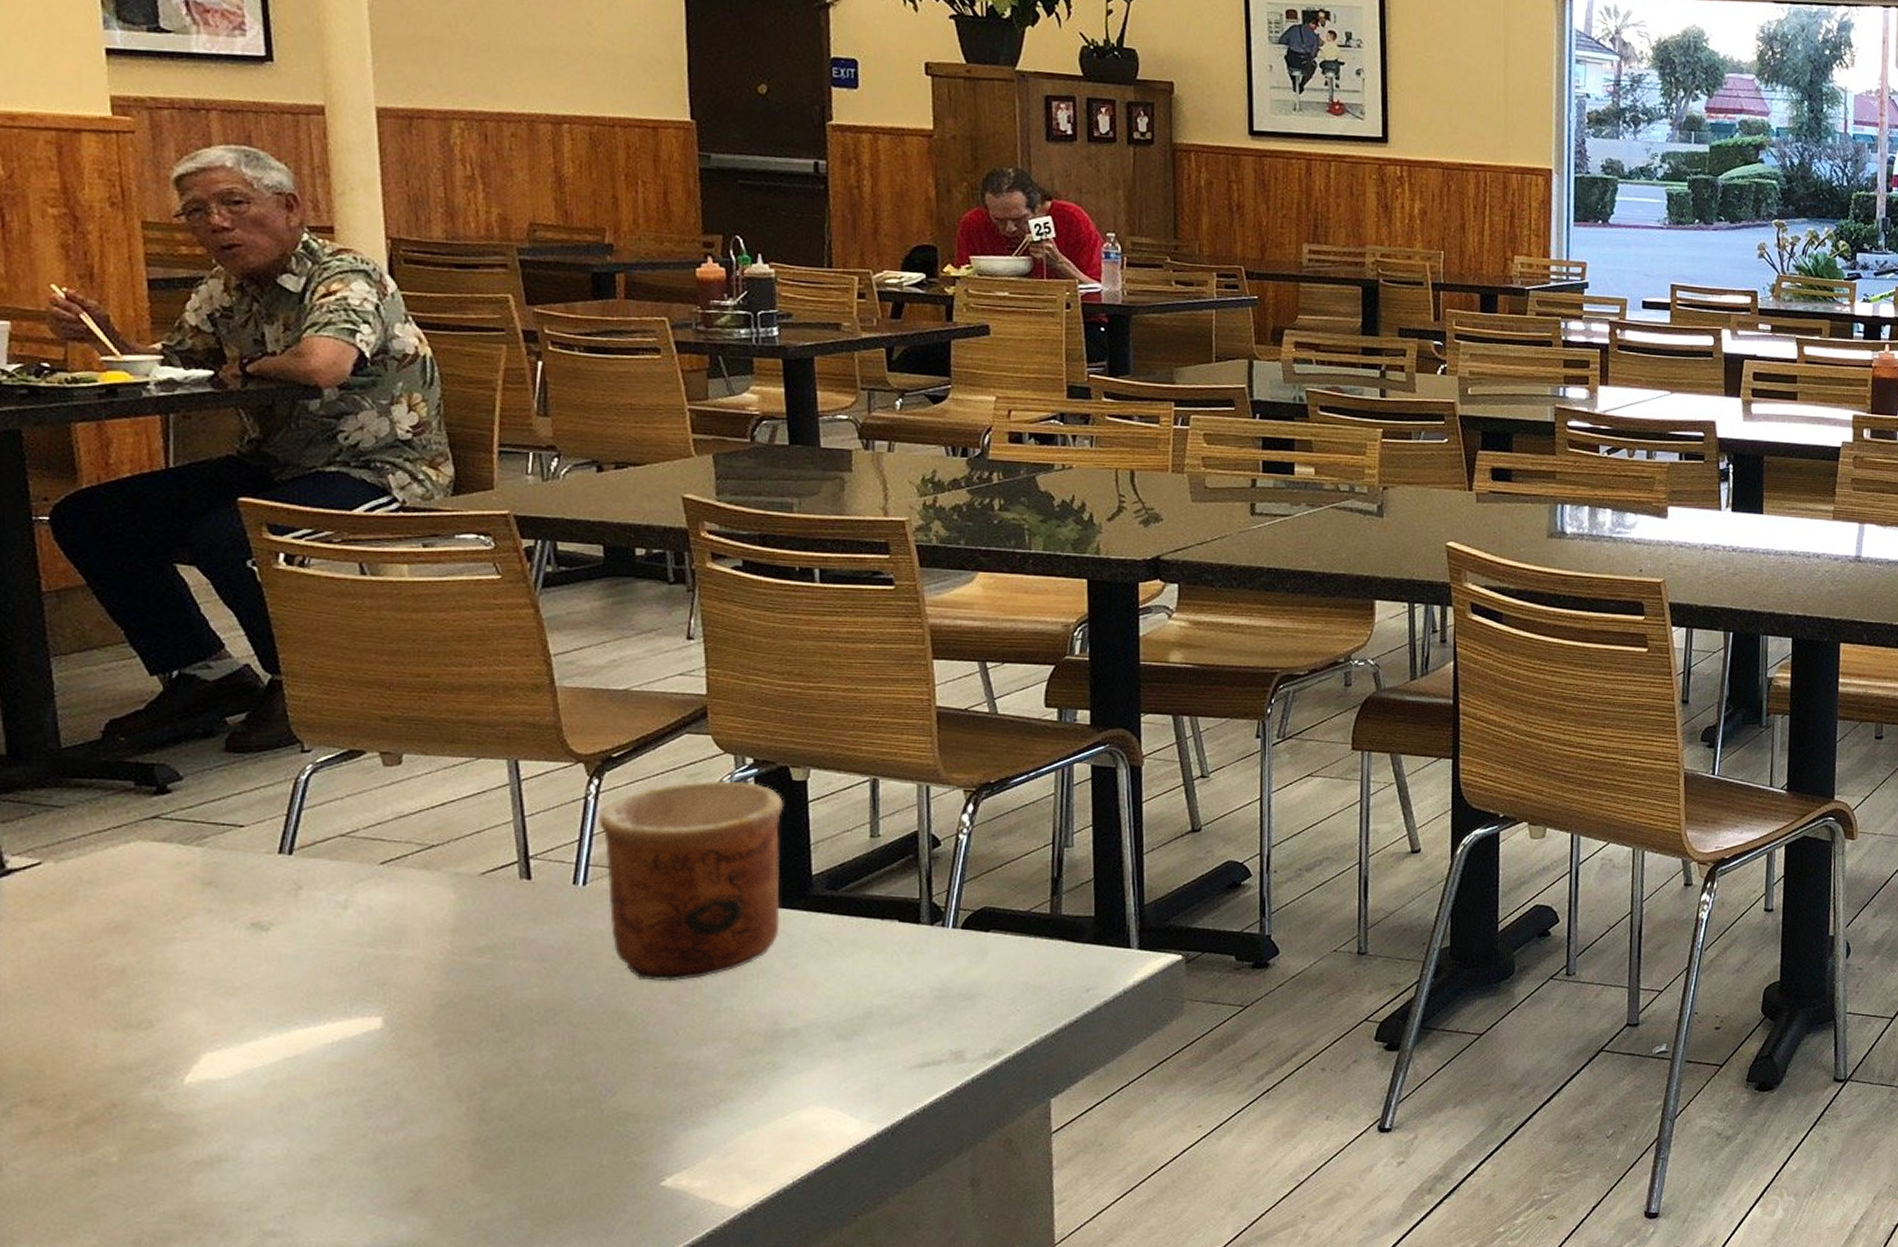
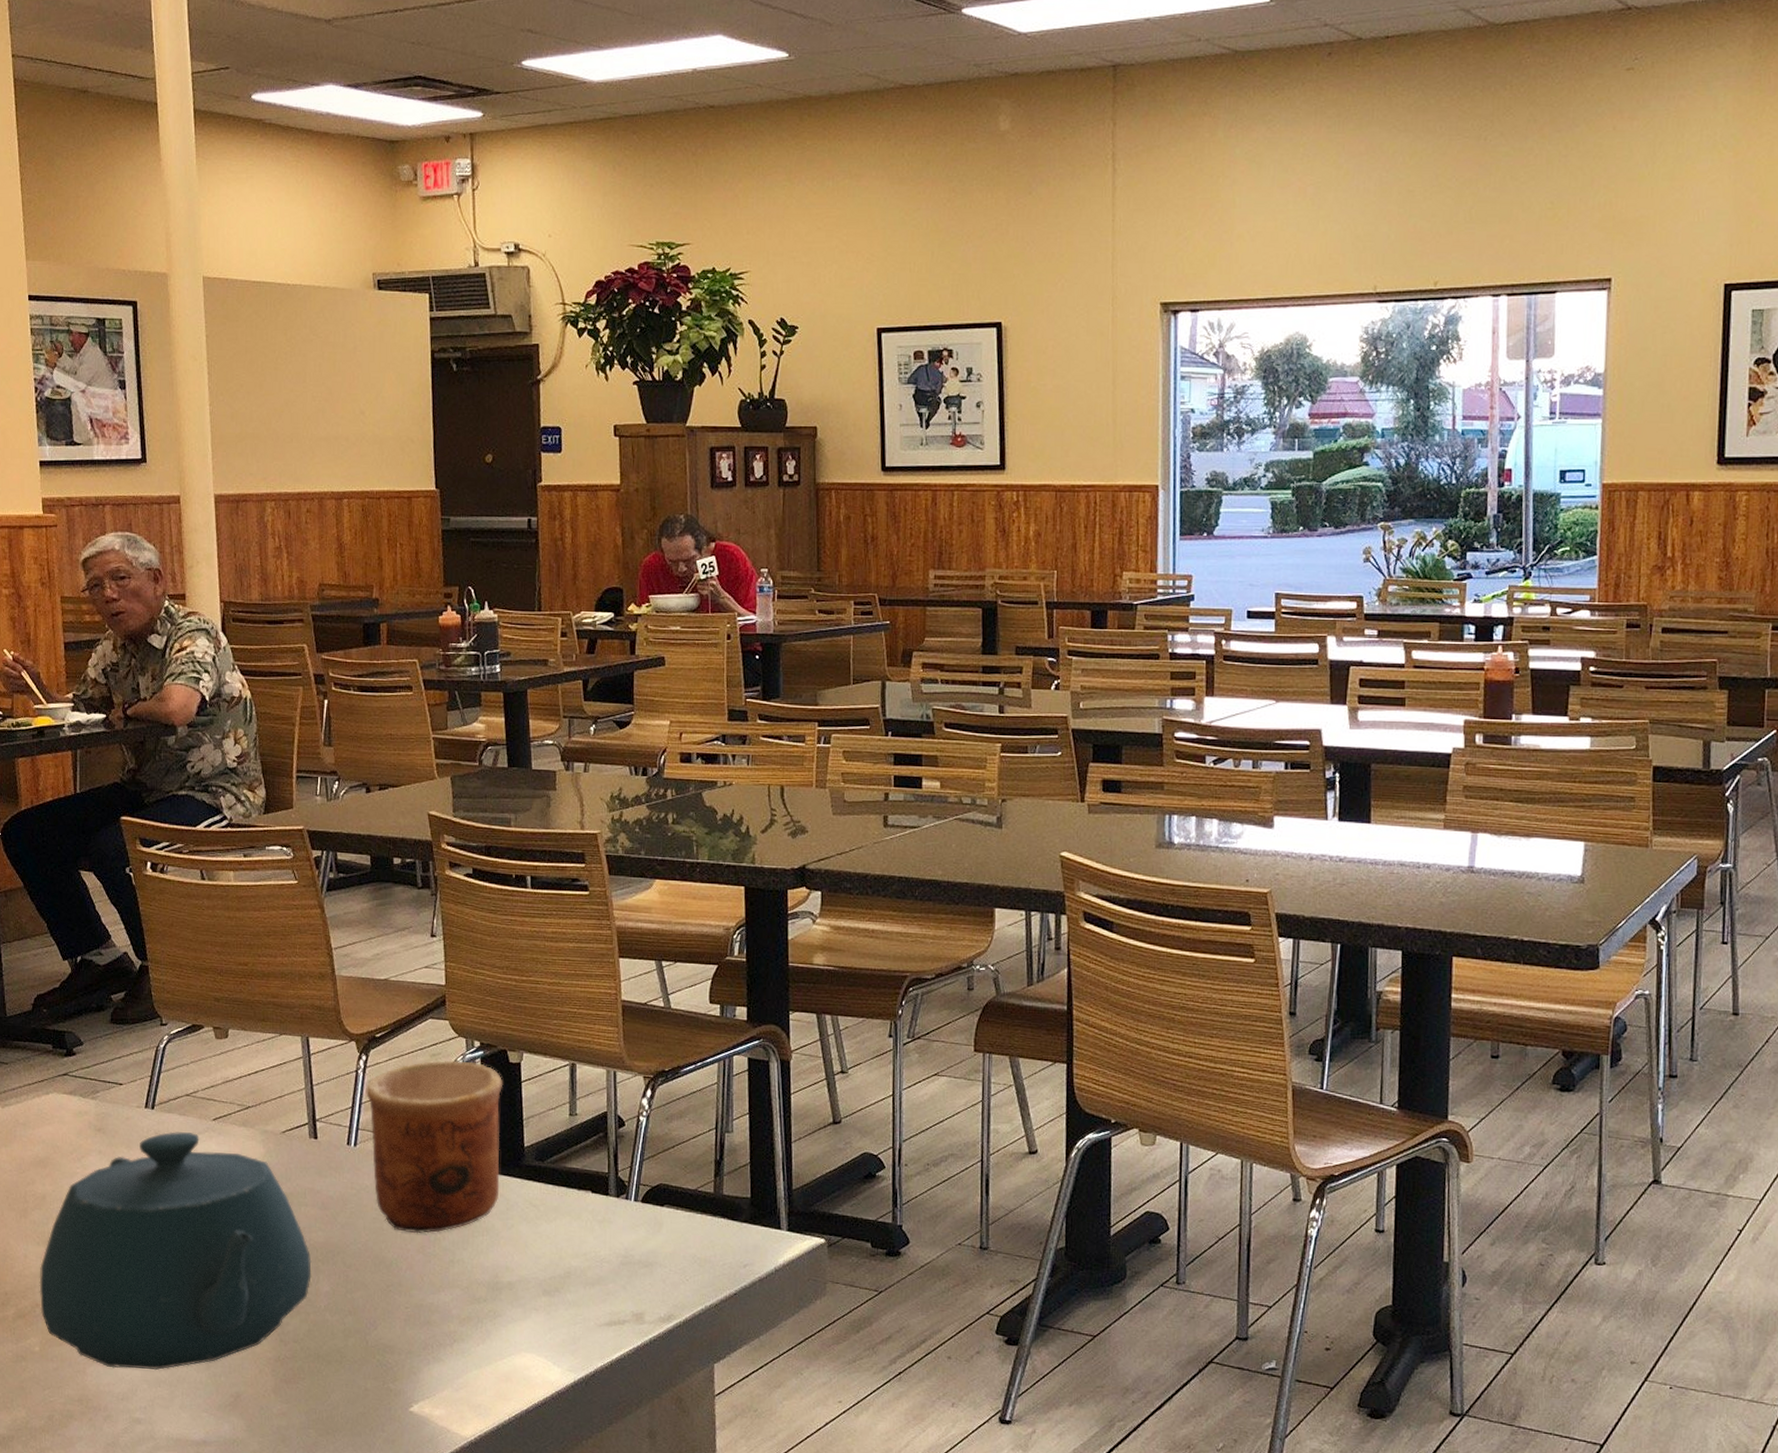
teapot: none [117,880,524,1173] -> present [39,1131,312,1371]

